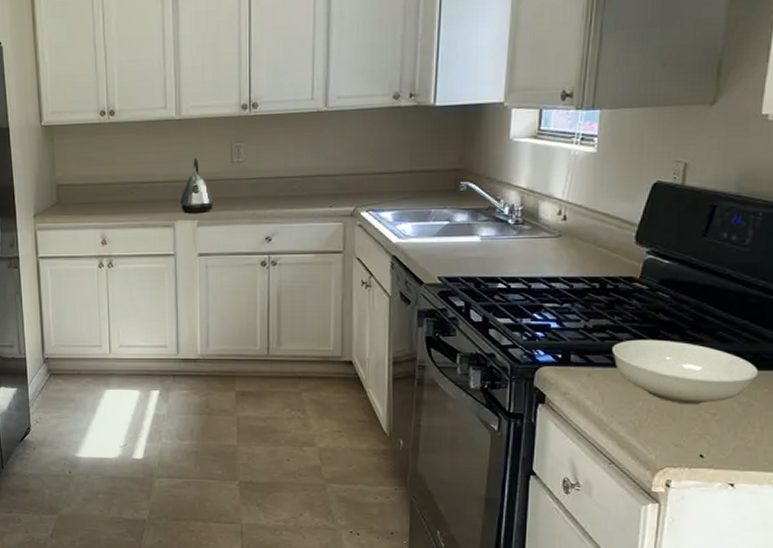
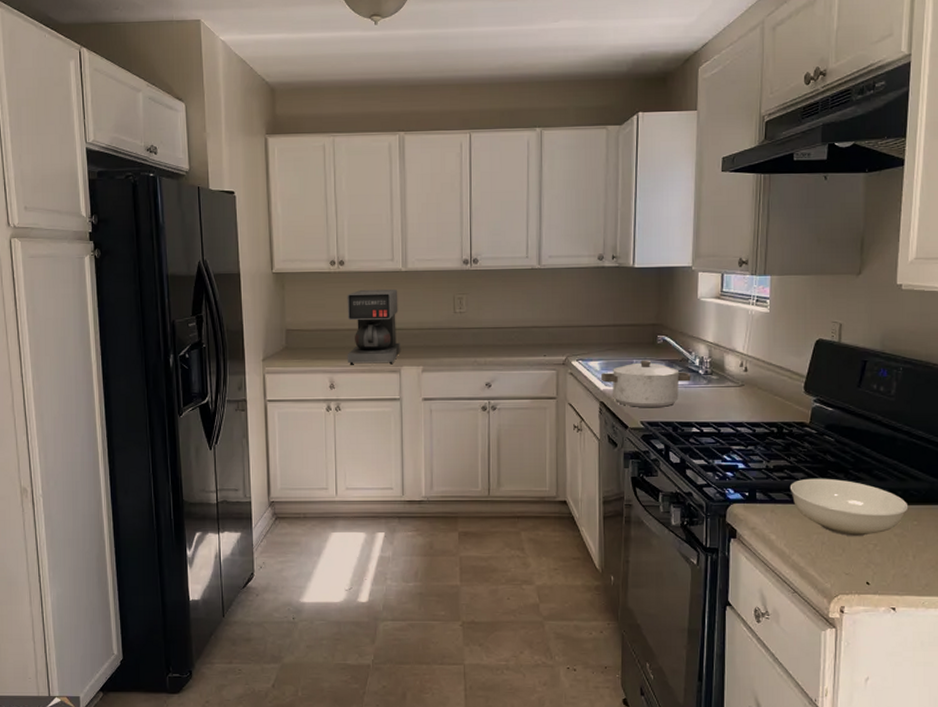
coffee maker: none [118,139,174,220] -> present [347,290,400,365]
kettle: present [179,158,214,213] -> none [405,308,438,359]
cooking pot: none [394,209,499,262] -> present [601,360,691,408]

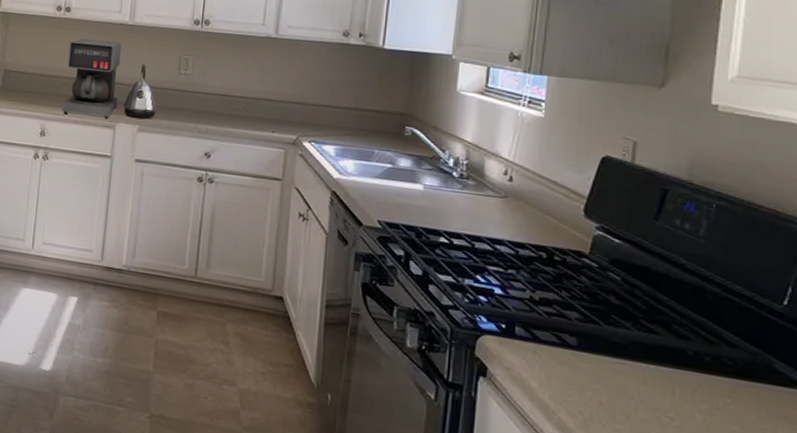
kettle: none [405,308,438,359] -> present [122,64,158,119]
cooking pot: present [601,360,691,408] -> none [336,151,443,209]
bowl: present [789,478,909,537] -> none [559,320,720,405]

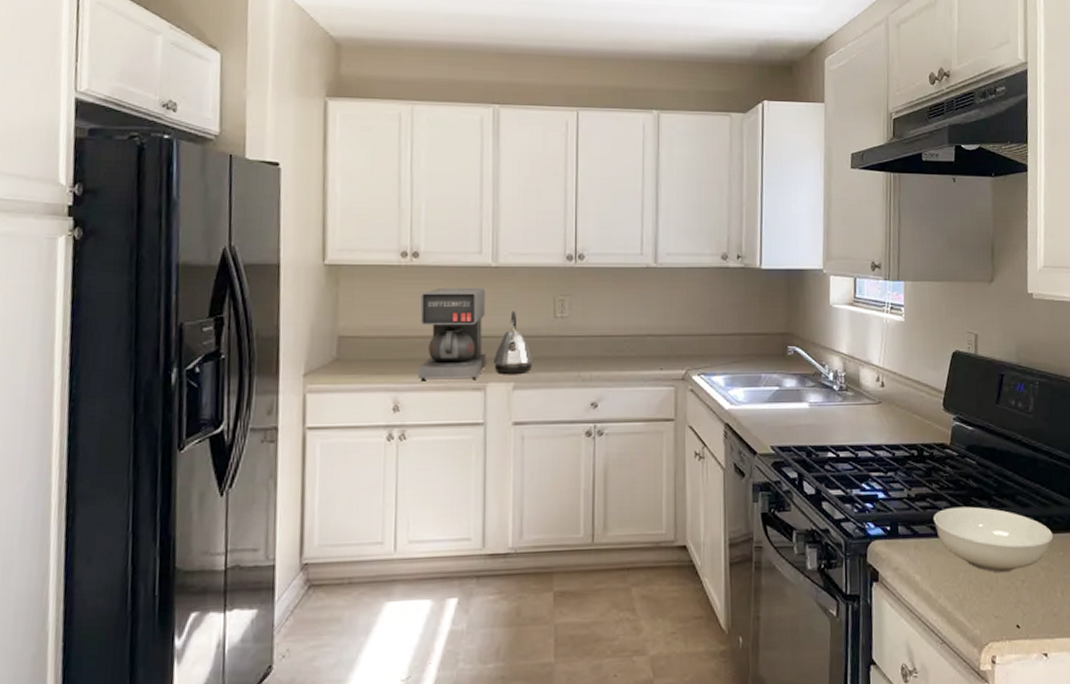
bowl: none [559,320,720,405] -> present [933,506,1054,573]

